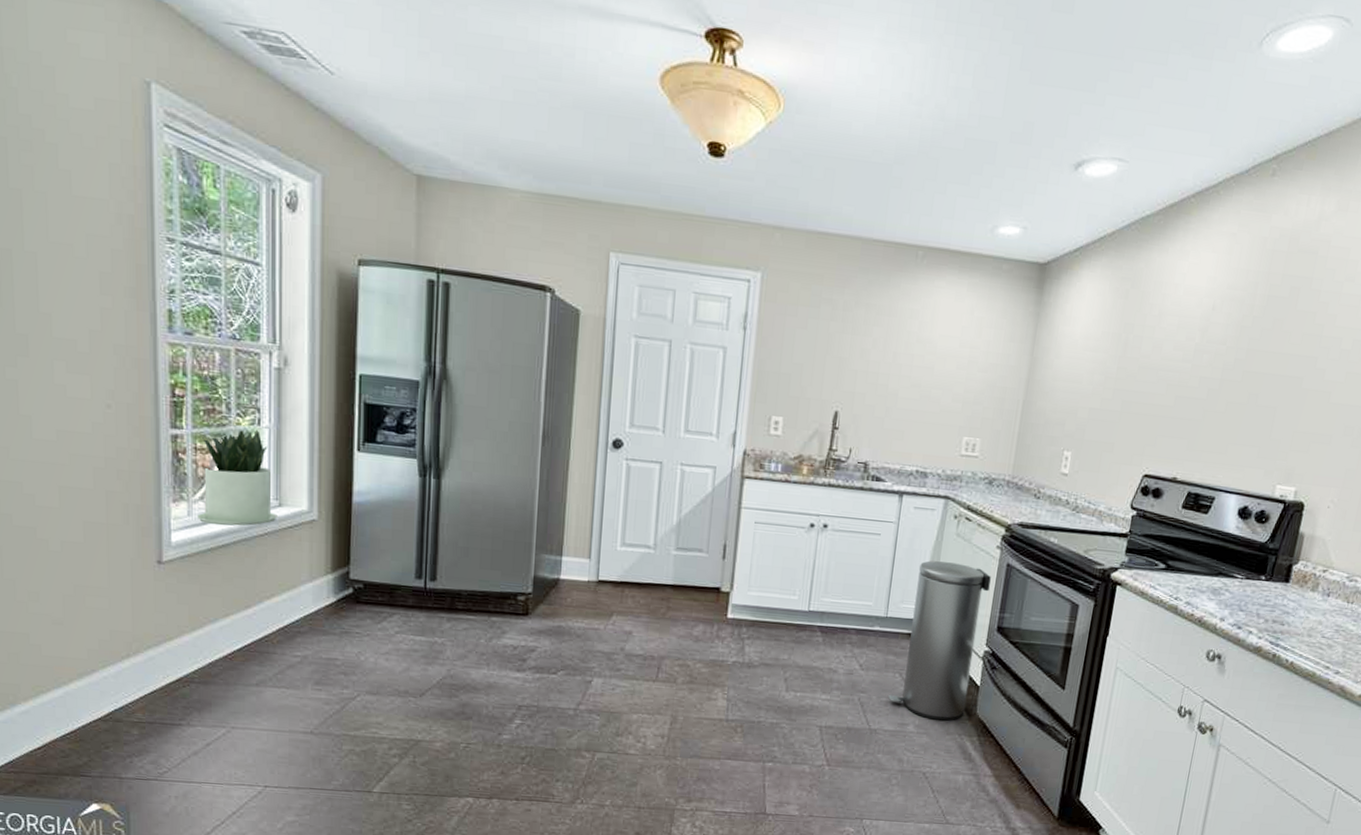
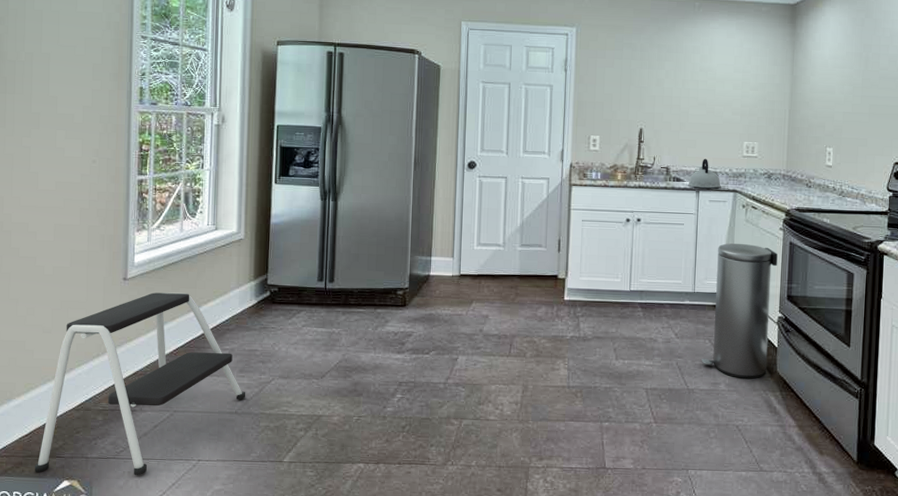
step stool: none [53,581,324,802] -> present [35,292,246,476]
planter: present [197,429,277,526] -> none [154,171,214,248]
kettle: none [889,454,931,493] -> present [688,158,721,189]

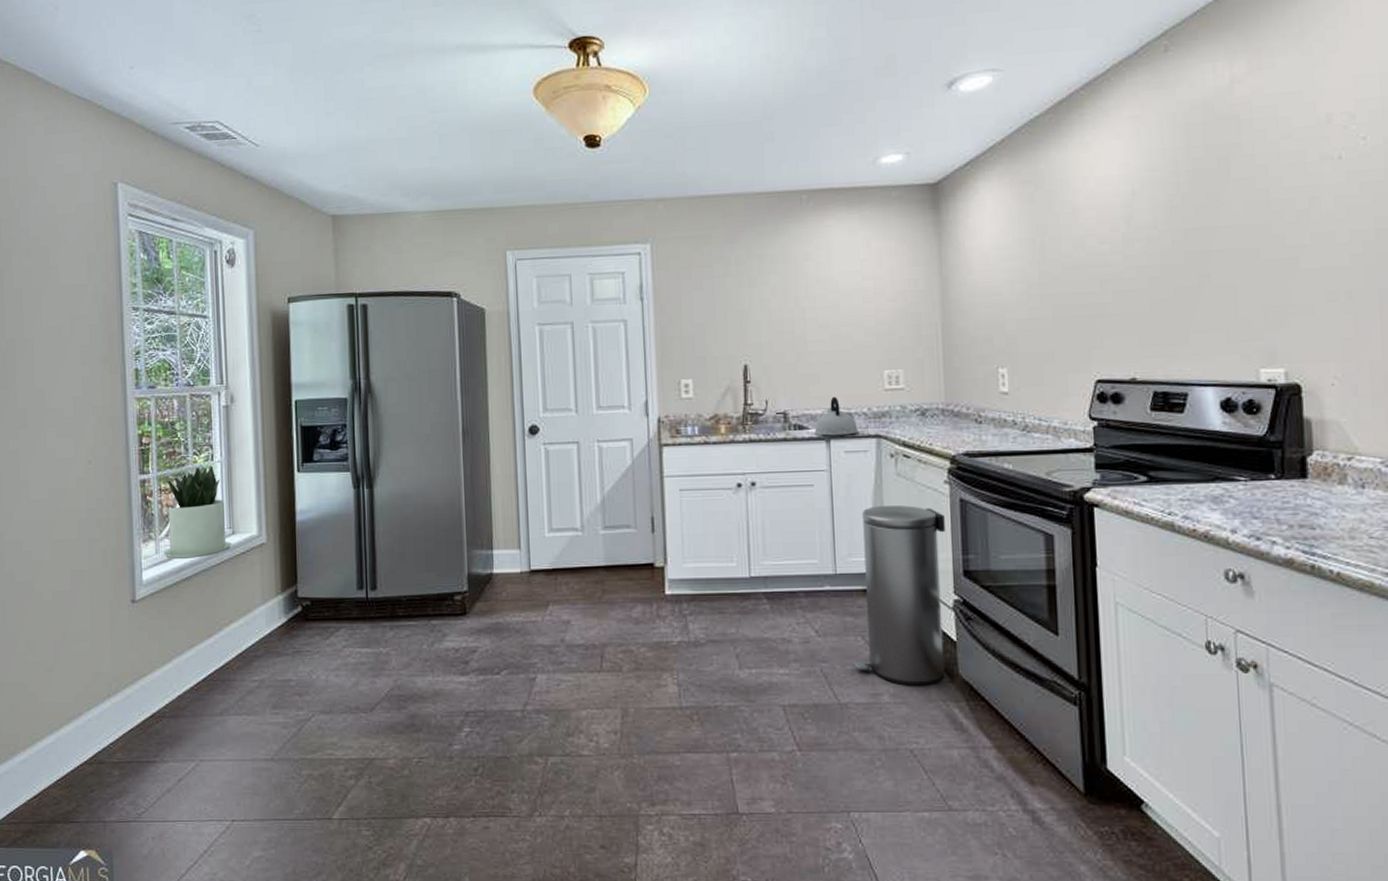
step stool: present [35,292,246,476] -> none [47,614,283,842]
planter: none [154,171,214,248] -> present [164,464,232,560]

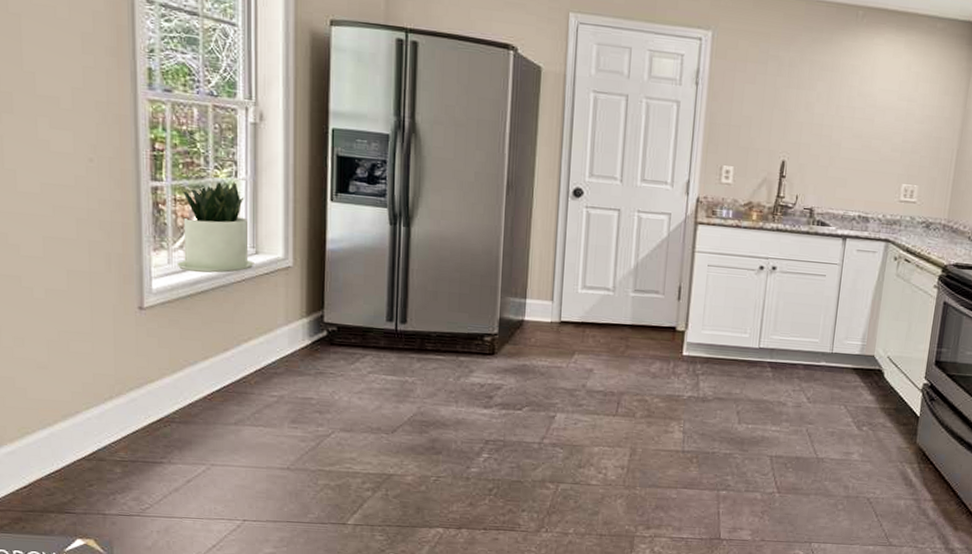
kettle: present [814,396,859,436] -> none [834,200,872,237]
pedal bin: present [854,505,945,686] -> none [834,300,929,450]

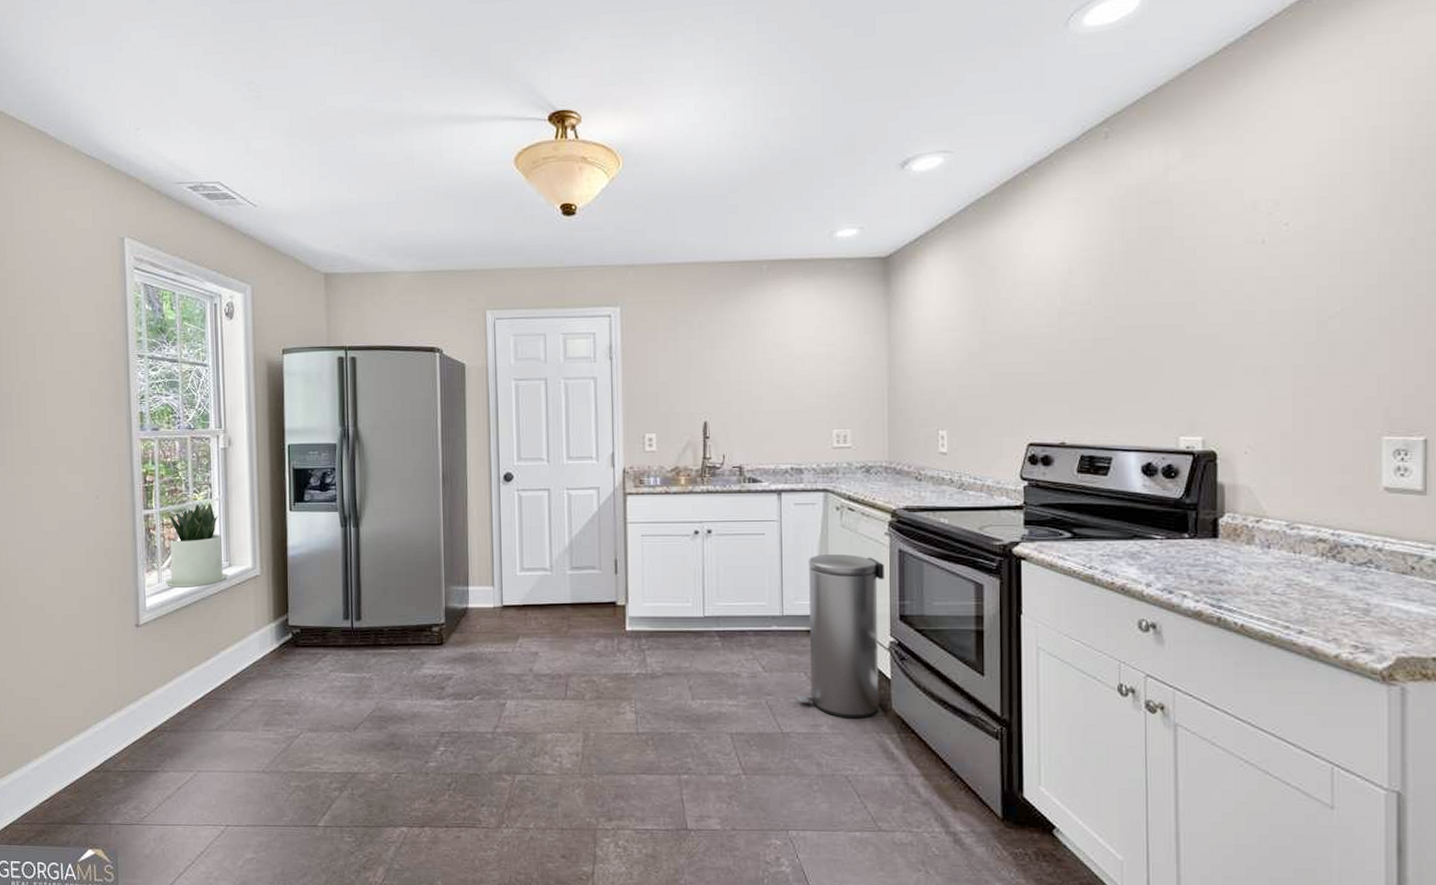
pedal bin: none [834,300,929,450] -> present [797,554,884,719]

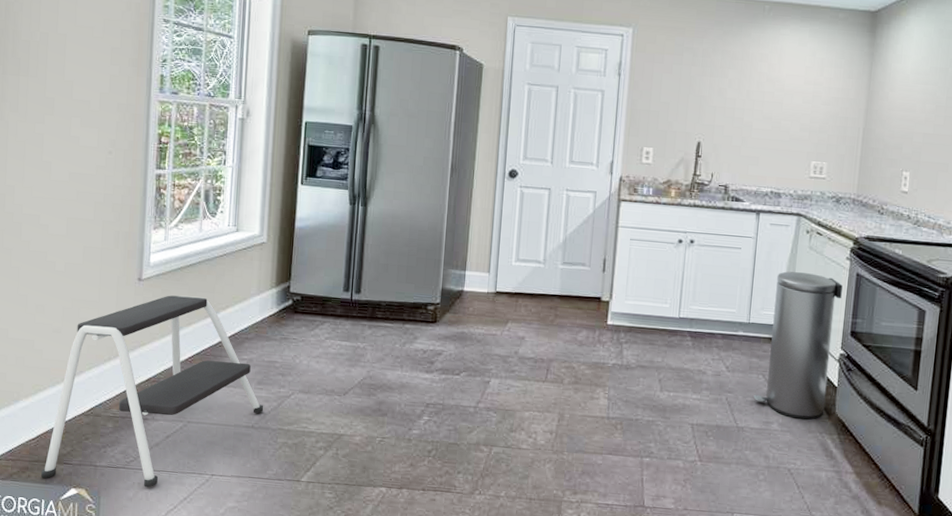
step stool: none [57,638,273,844] -> present [41,295,264,488]
planter: present [165,502,228,589] -> none [172,168,235,249]

